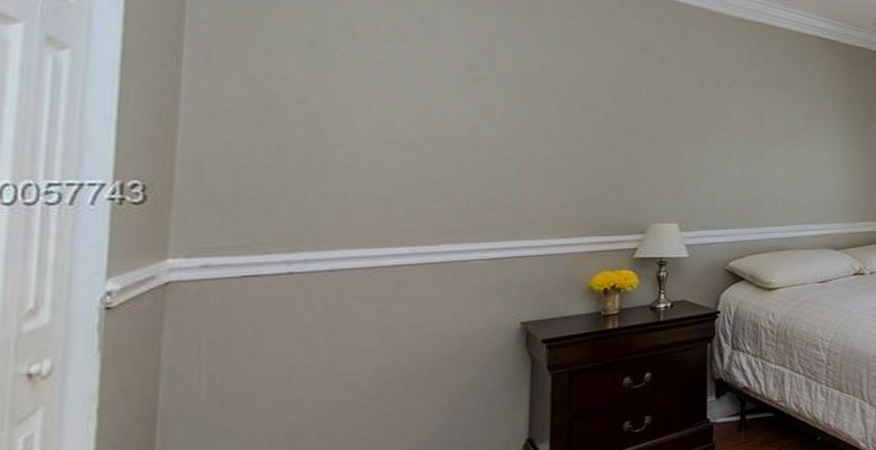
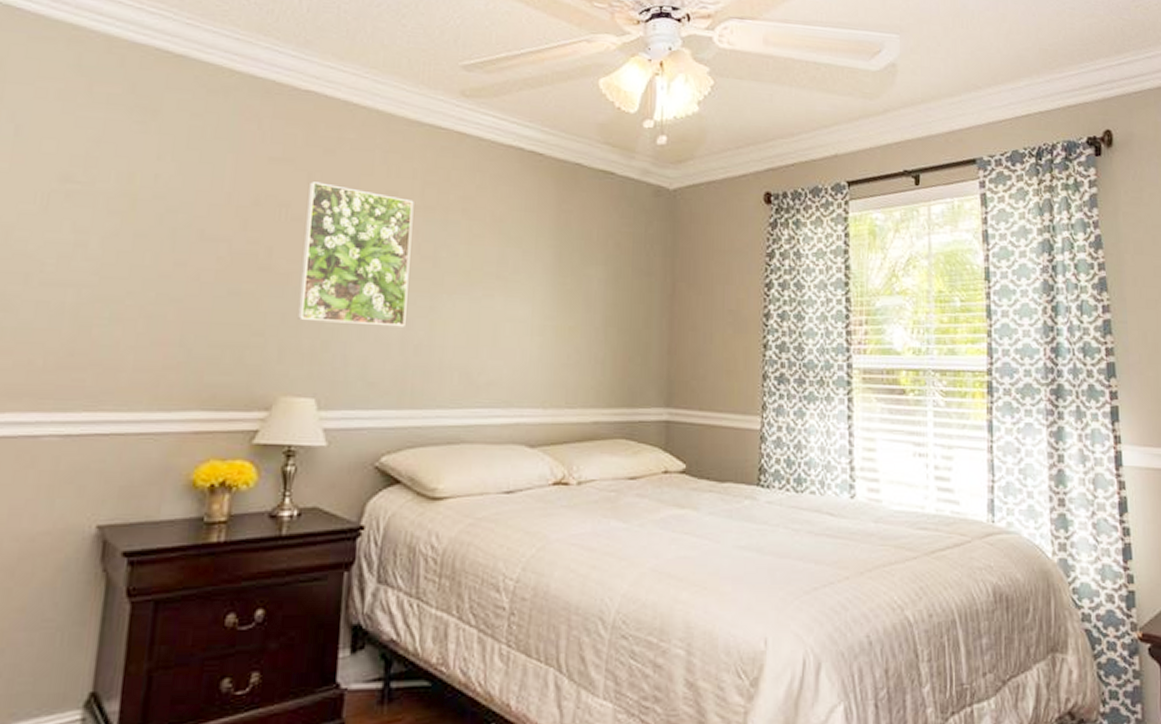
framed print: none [661,65,742,170] -> present [298,181,414,327]

